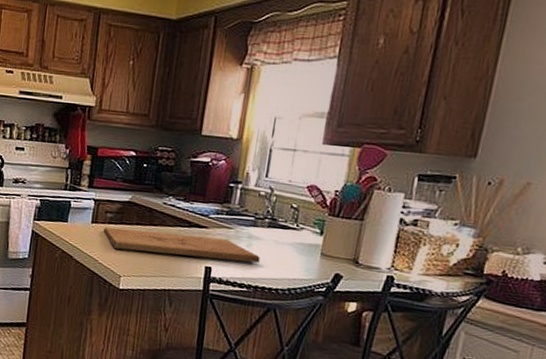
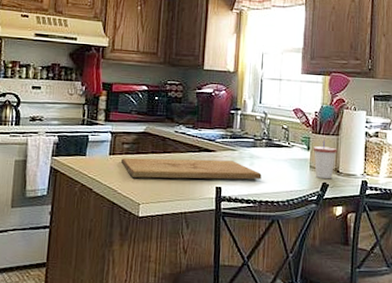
cup: none [326,225,359,270] -> present [313,141,337,179]

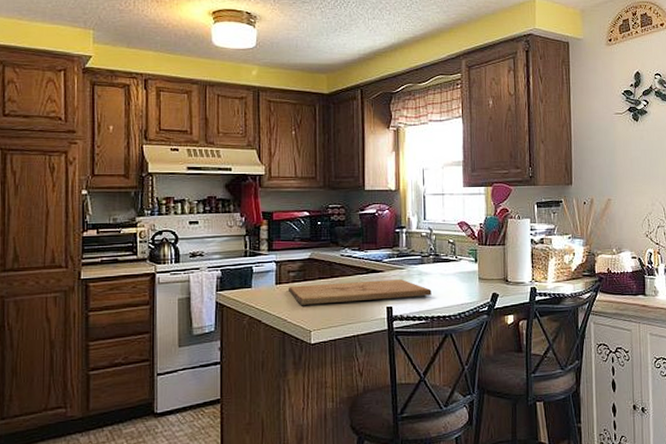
cup: present [313,141,337,179] -> none [480,251,504,289]

